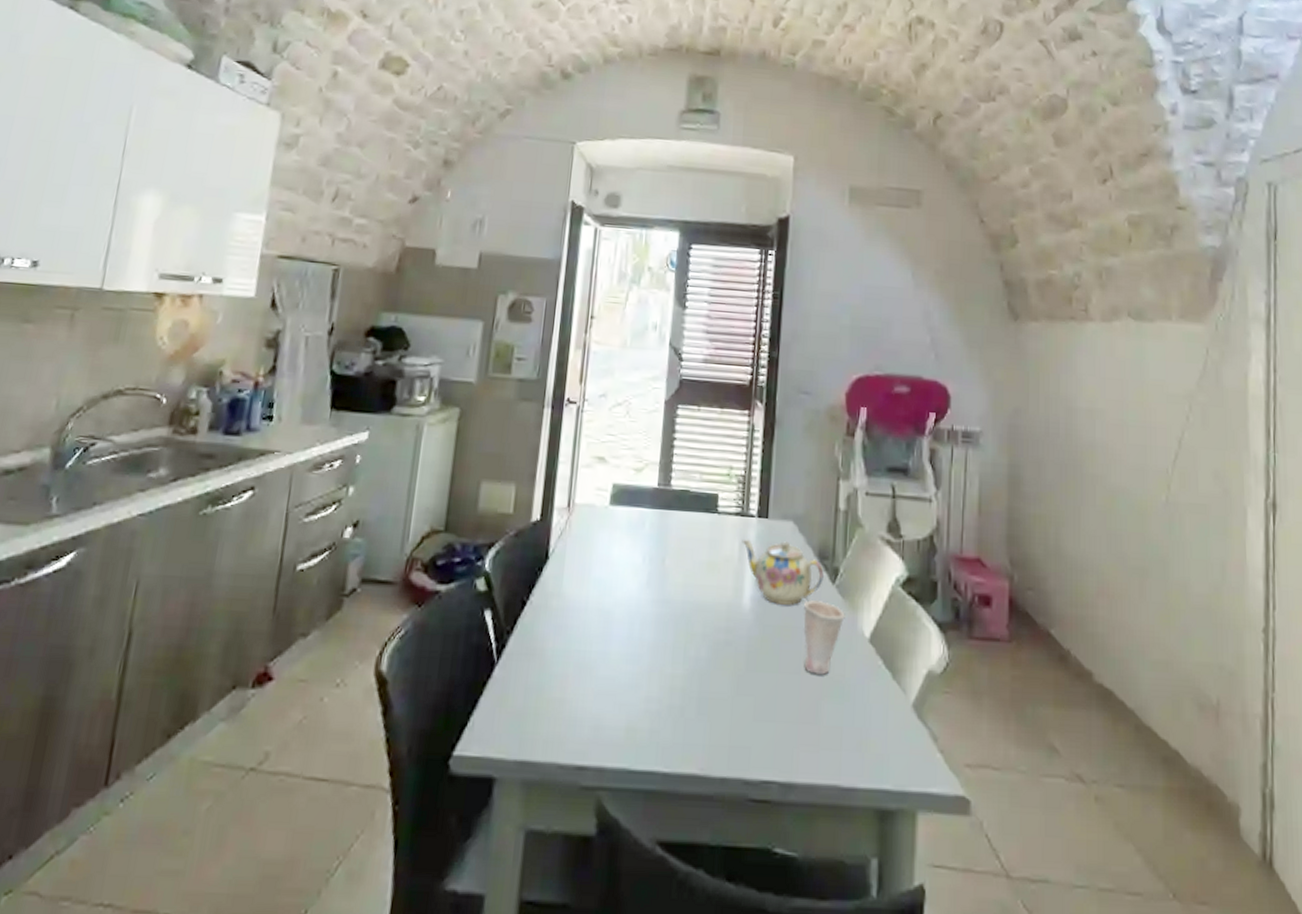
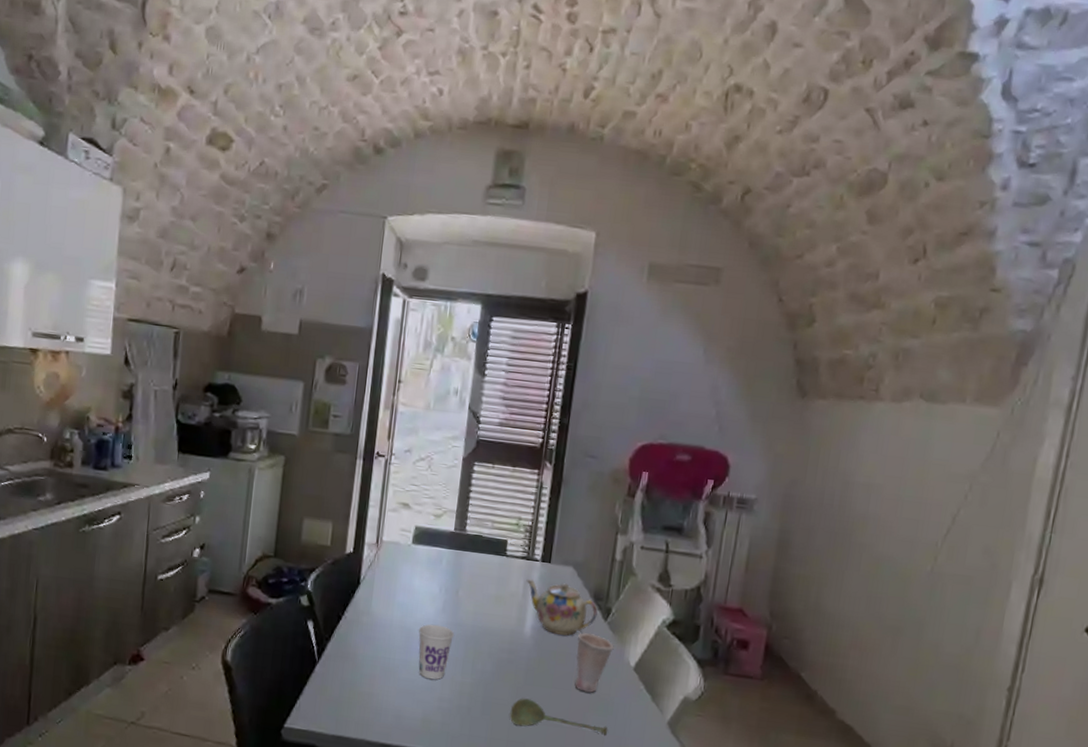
cup: none [618,603,662,675] -> present [418,624,455,680]
soupspoon: none [730,689,846,728] -> present [509,698,608,735]

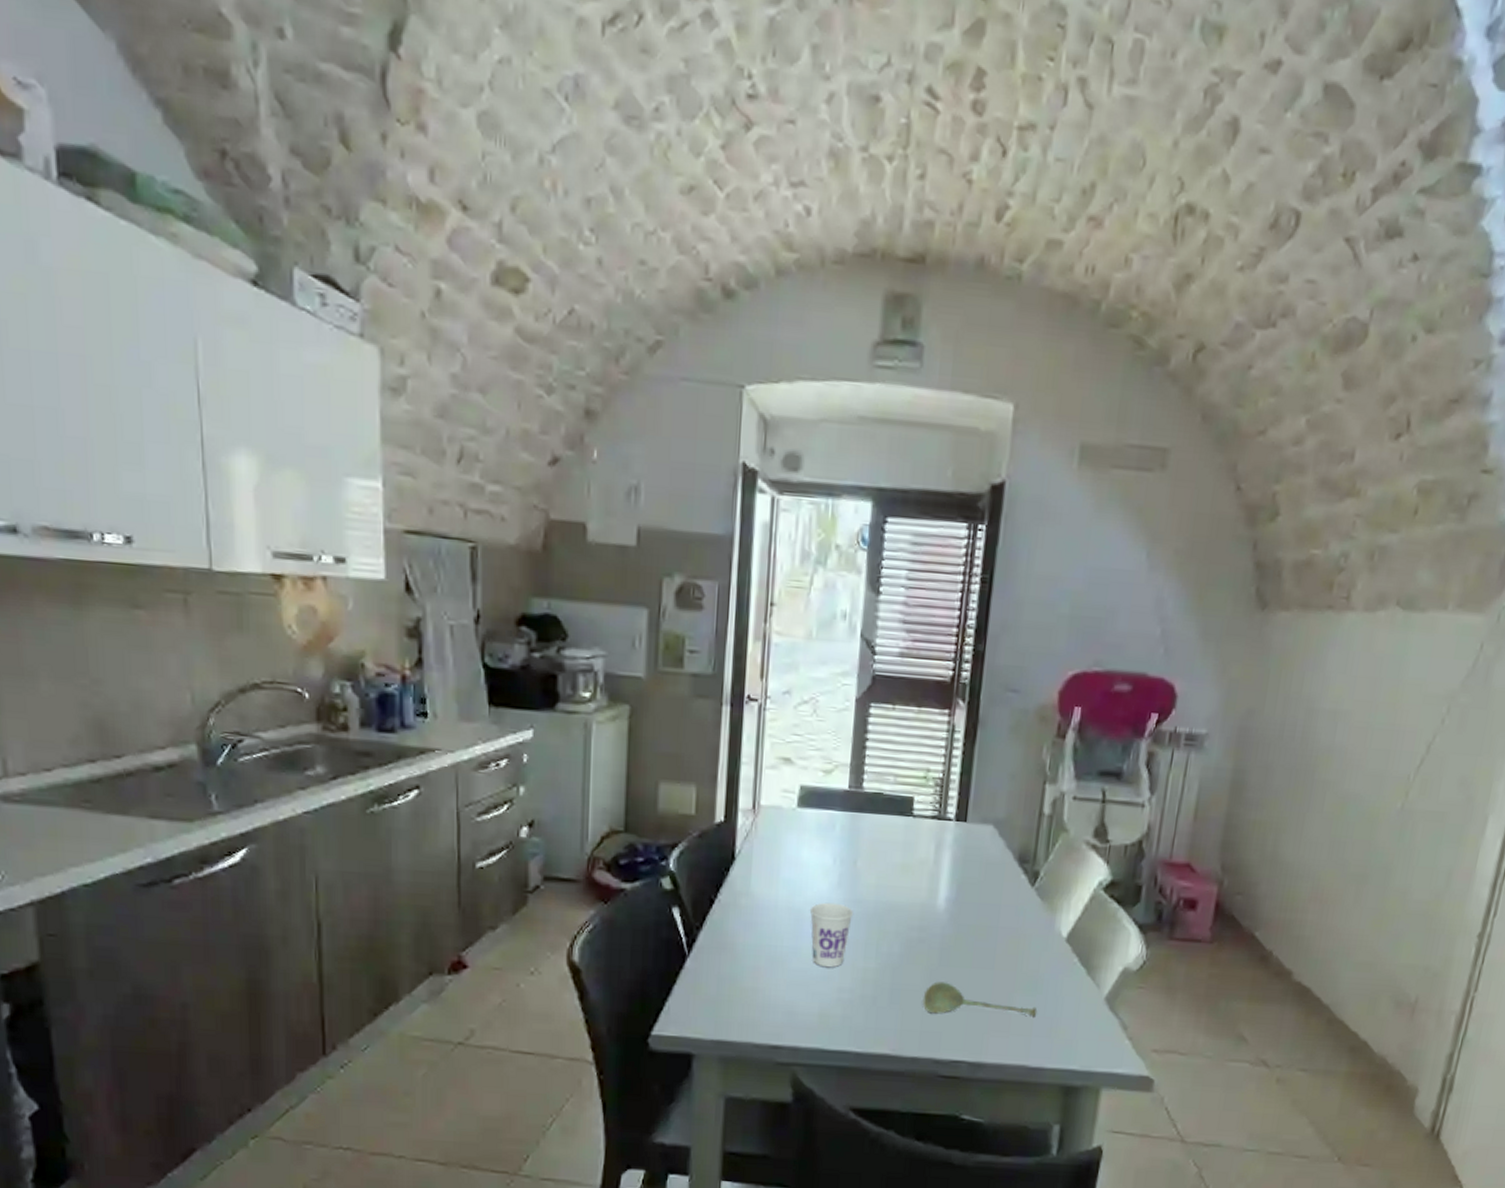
teapot: present [526,579,598,636] -> none [938,842,1023,906]
cup: present [574,632,614,693] -> none [998,900,1043,970]

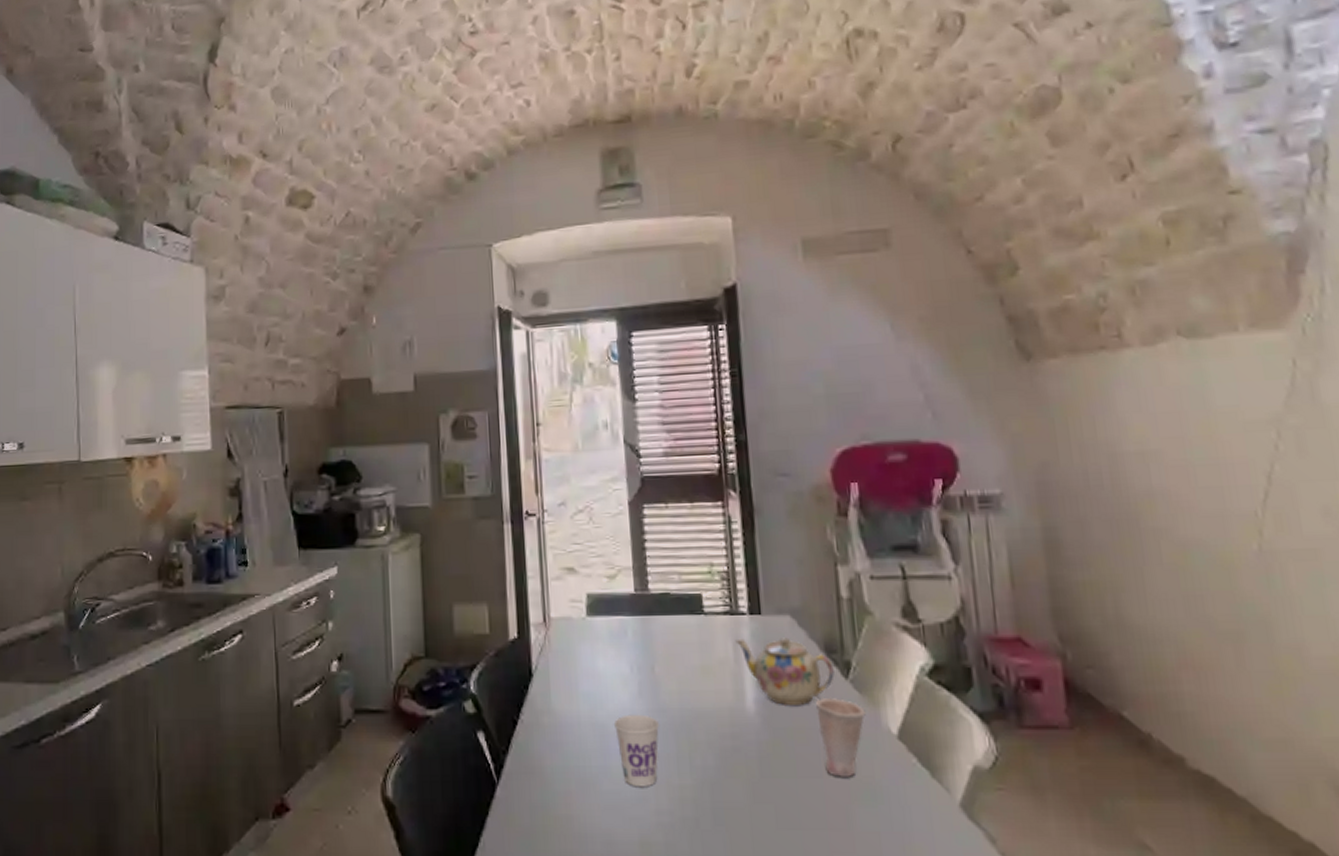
soupspoon: present [922,981,1038,1017] -> none [749,796,884,835]
teapot: none [938,842,1023,906] -> present [735,637,835,705]
cup: none [998,900,1043,970] -> present [816,697,866,777]

